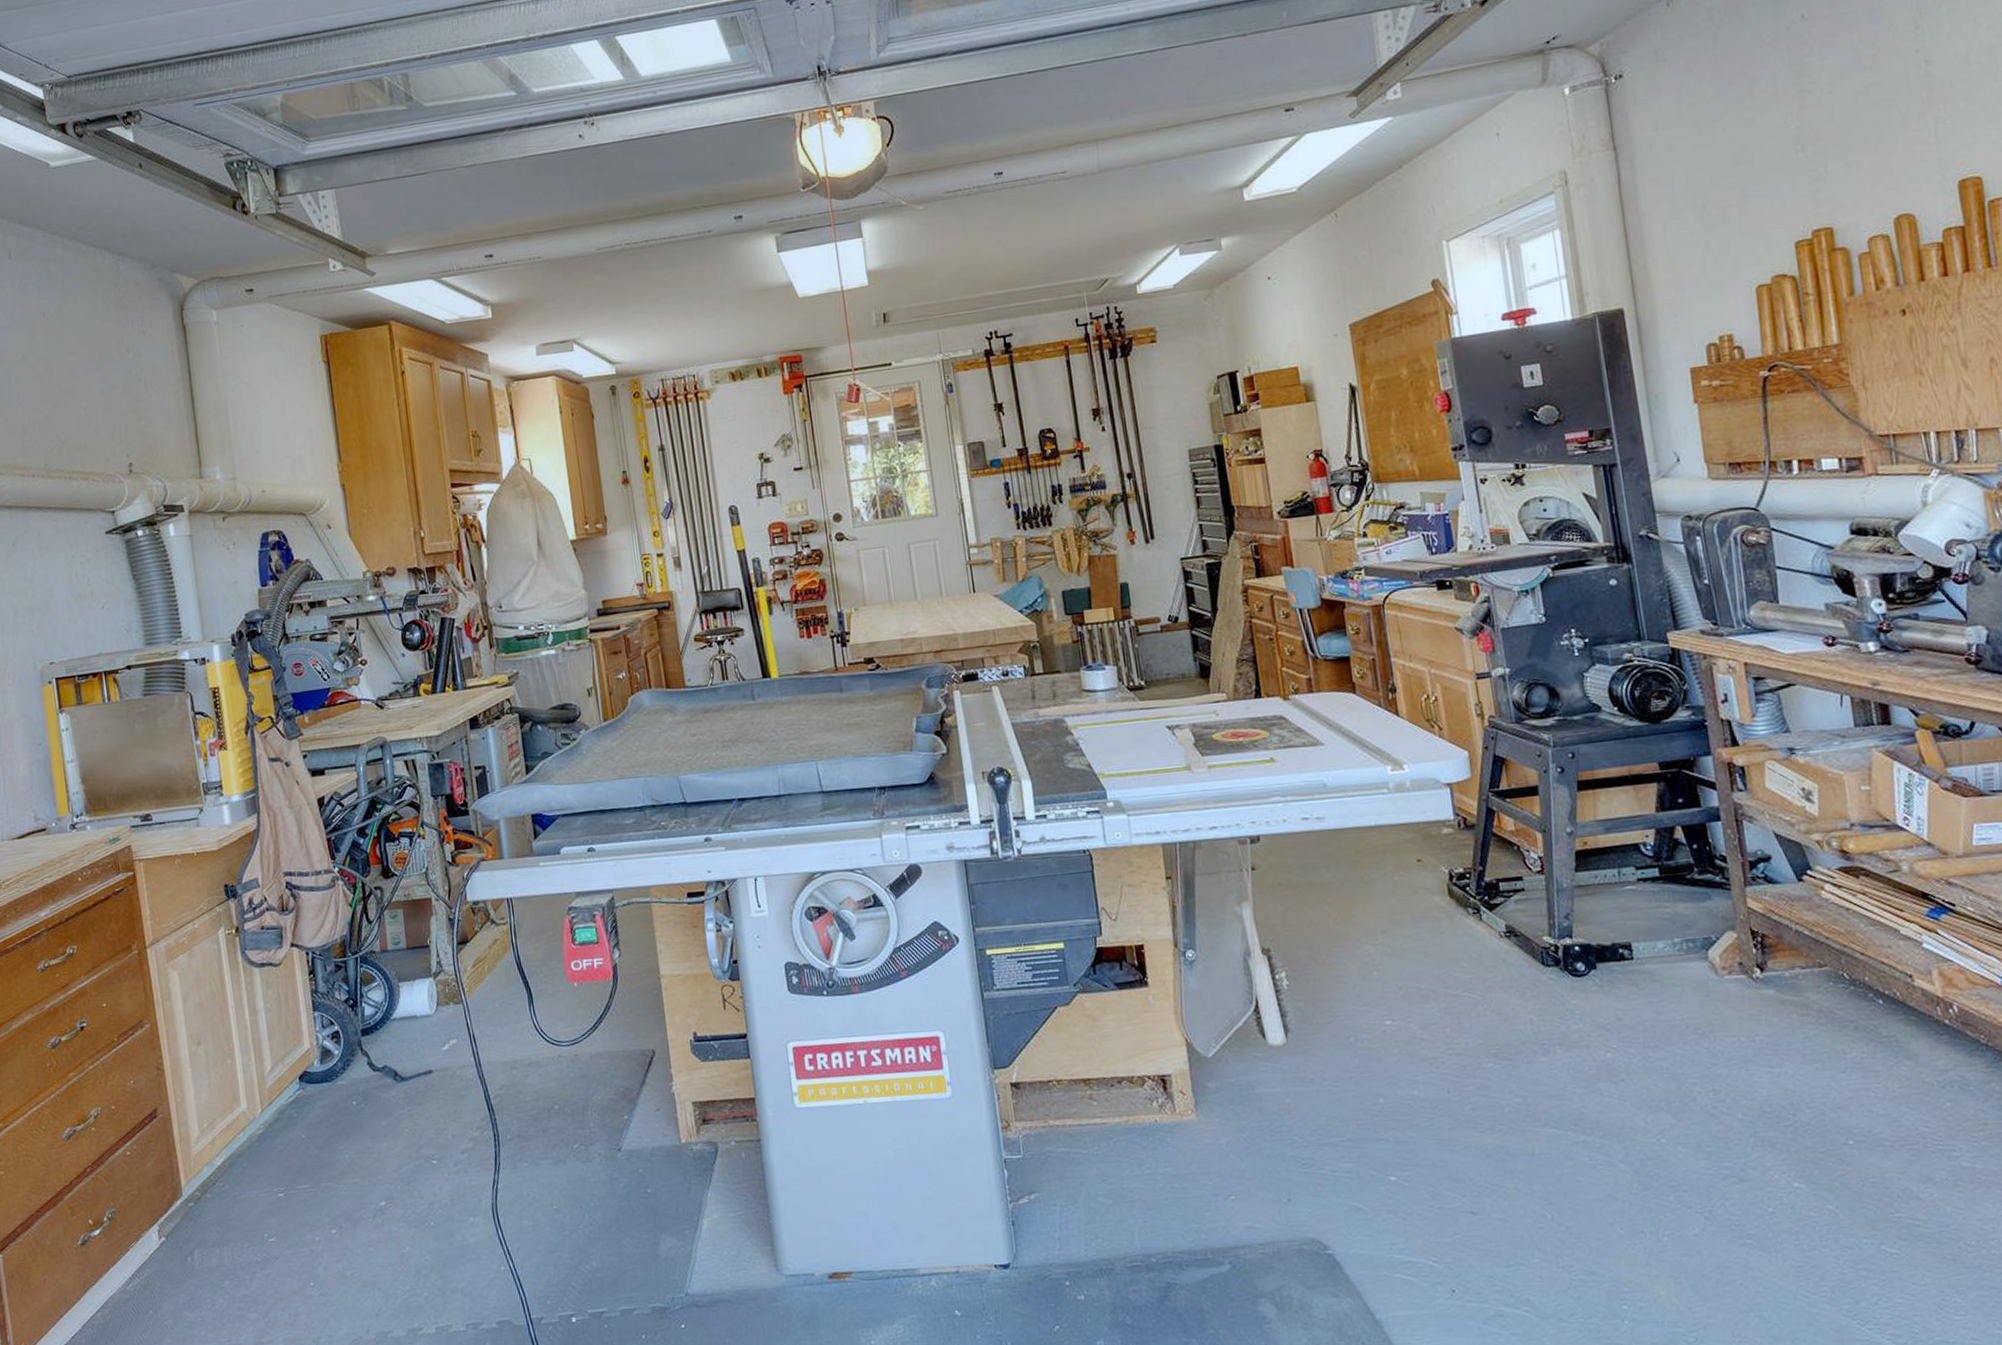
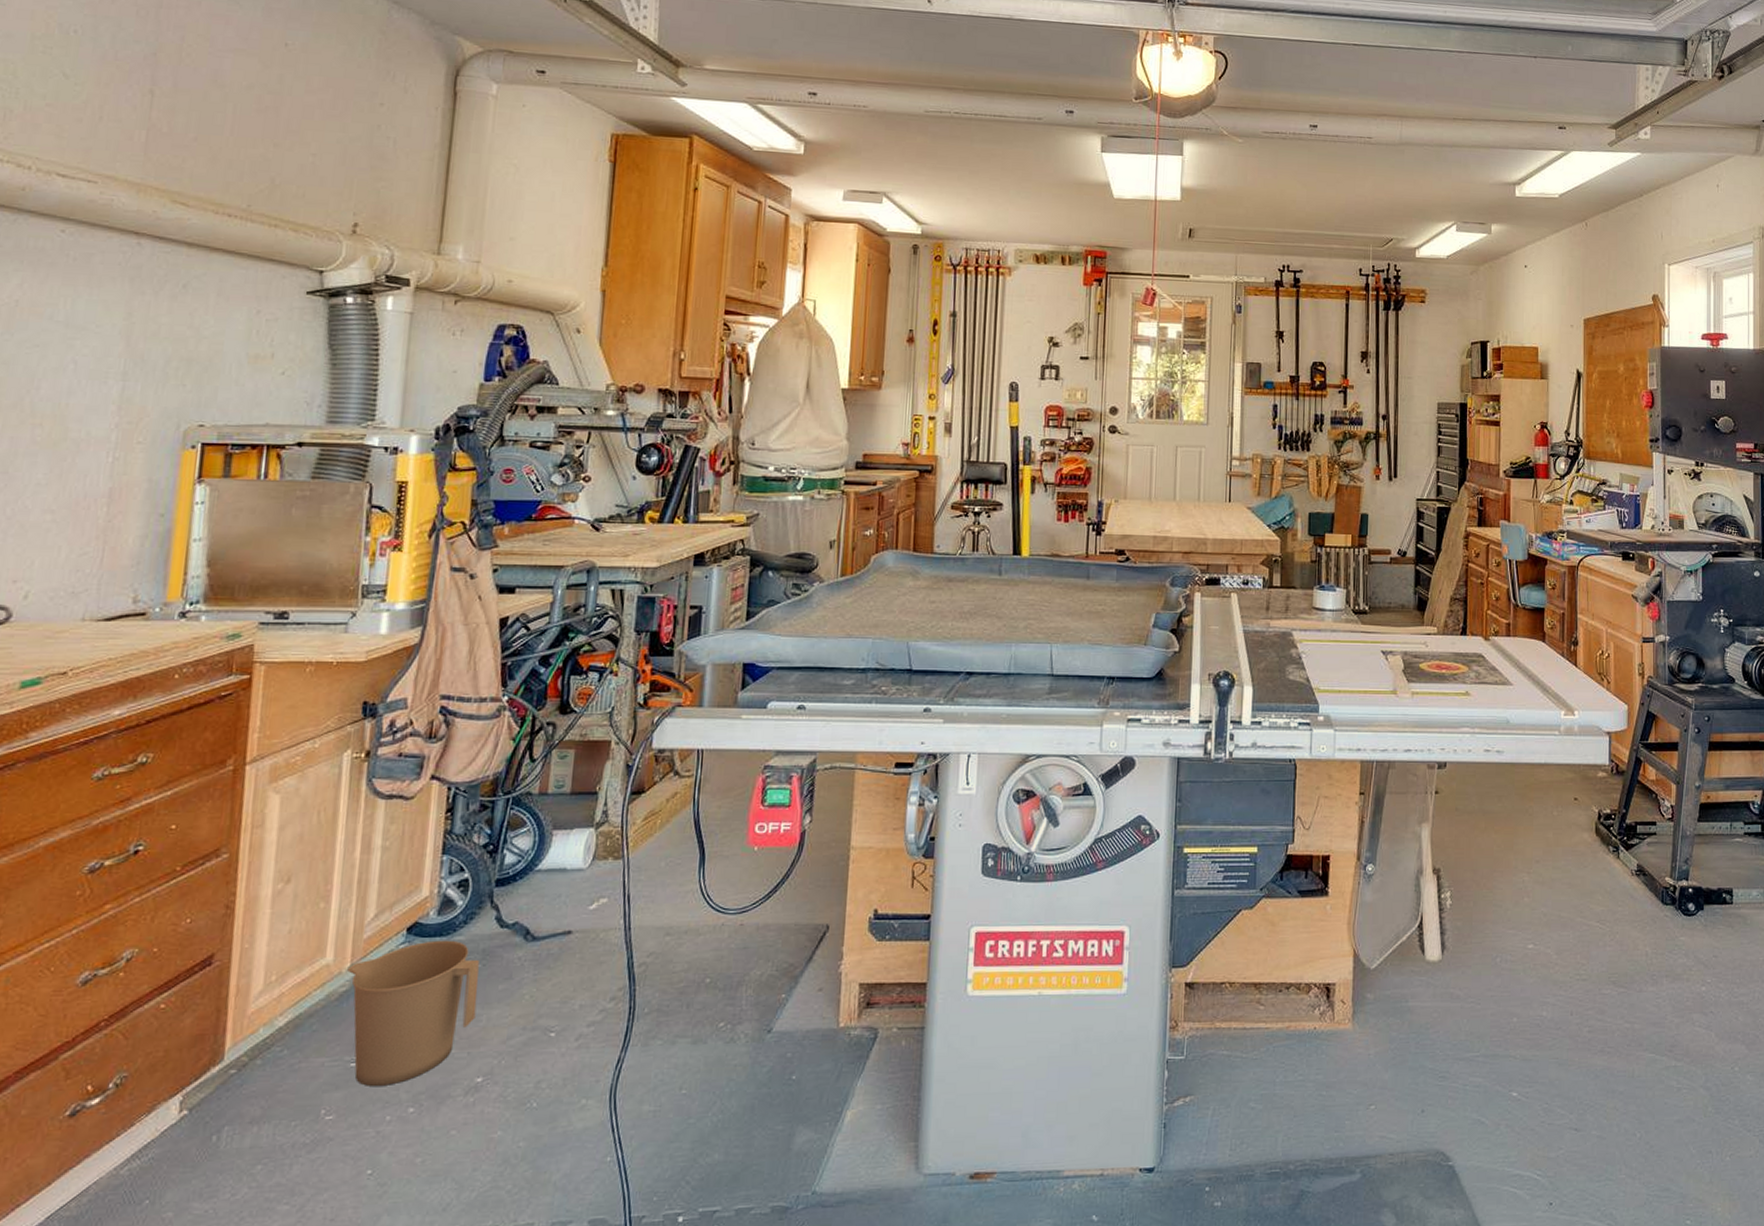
mug: none [260,1084,369,1213] -> present [347,940,479,1086]

